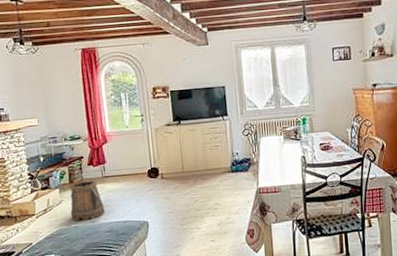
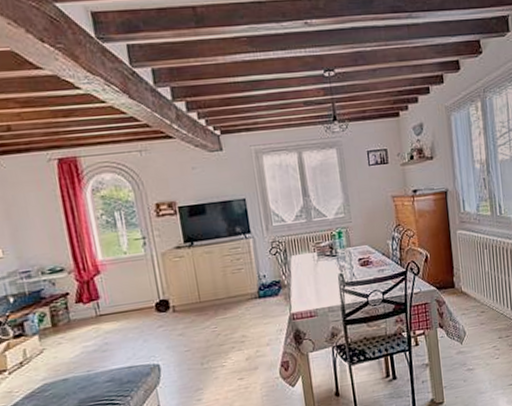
bucket: present [70,181,105,221] -> none [54,321,103,373]

